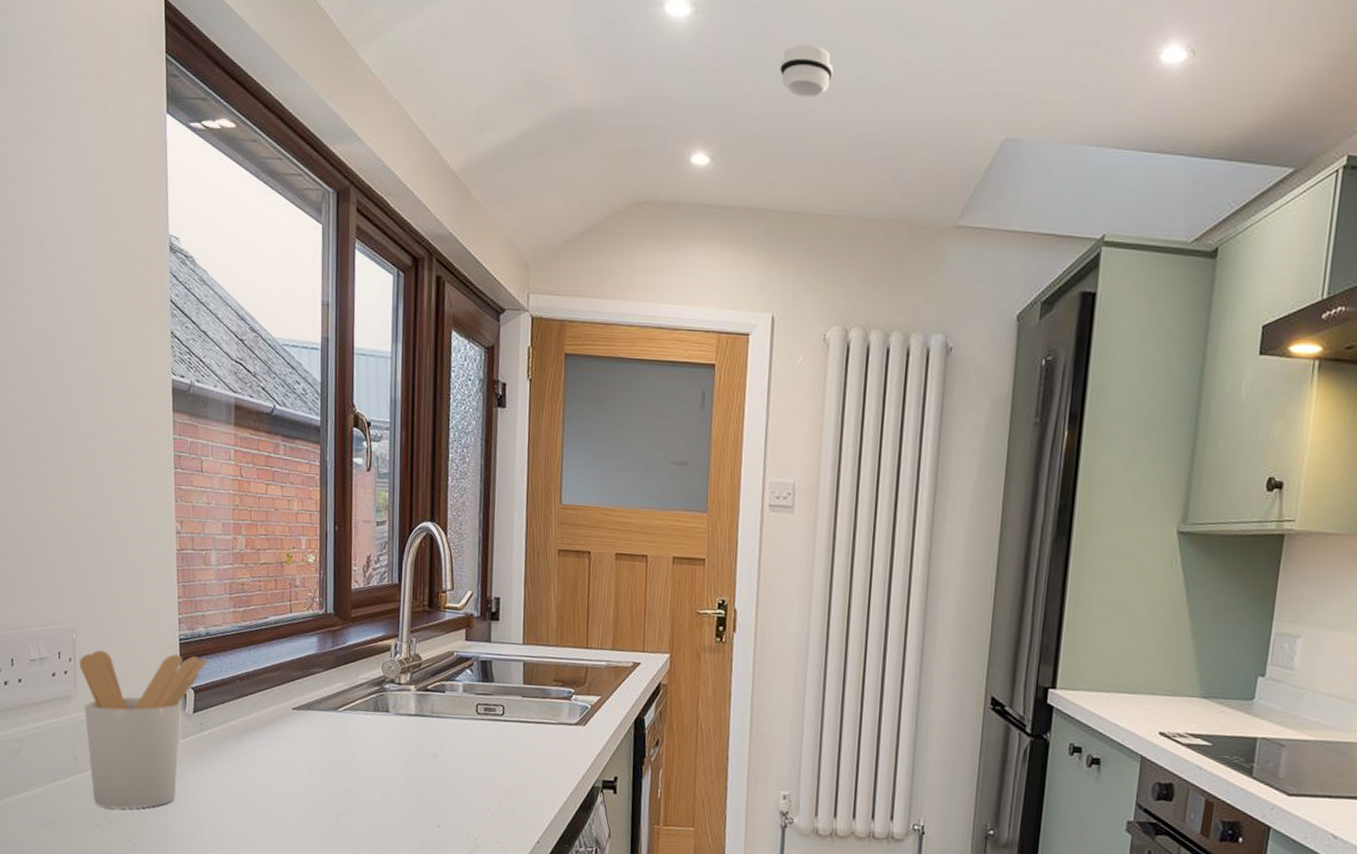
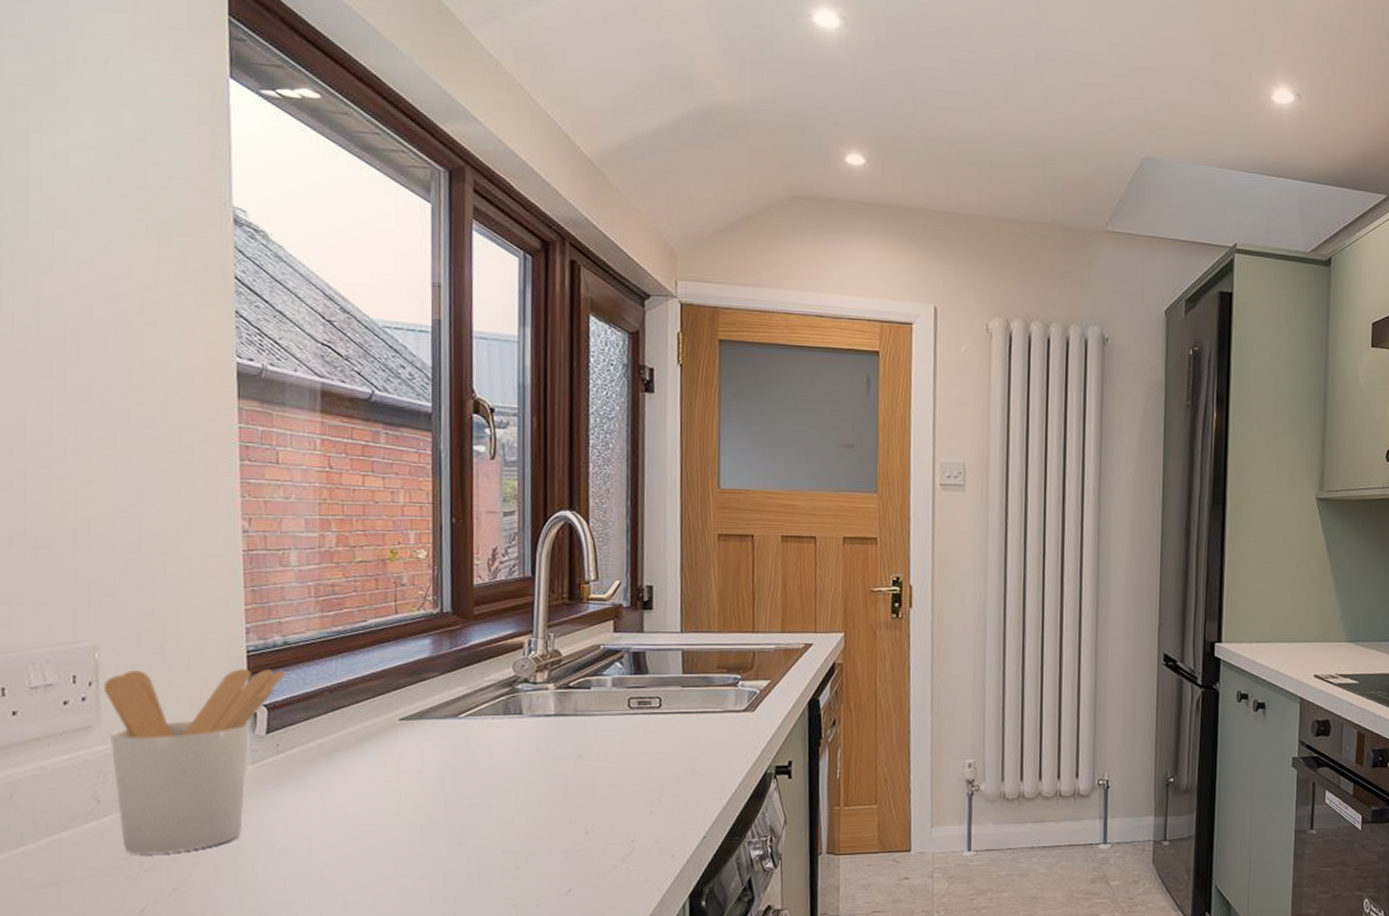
smoke detector: present [780,43,833,98] -> none [931,61,982,111]

